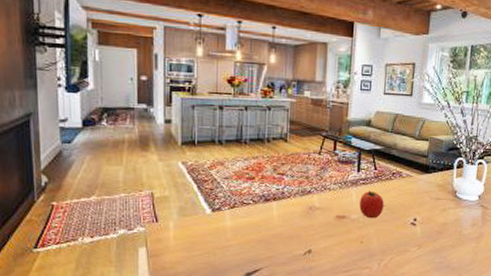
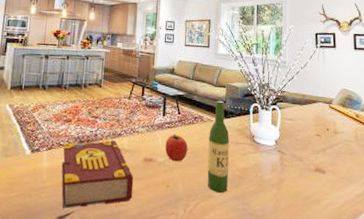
book: none [246,198,326,265] -> present [61,140,134,208]
wine bottle: none [403,154,430,248] -> present [207,100,229,194]

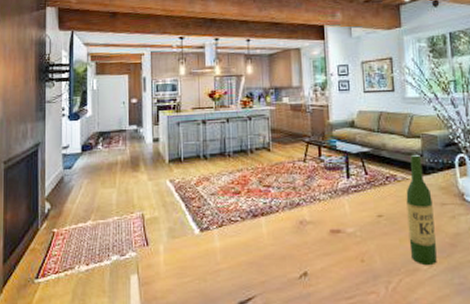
book: present [61,140,134,208] -> none [235,212,322,292]
apple: present [165,134,188,162] -> none [354,198,382,232]

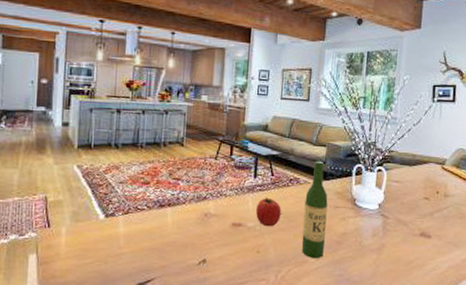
apple: none [354,198,382,232] -> present [256,197,281,227]

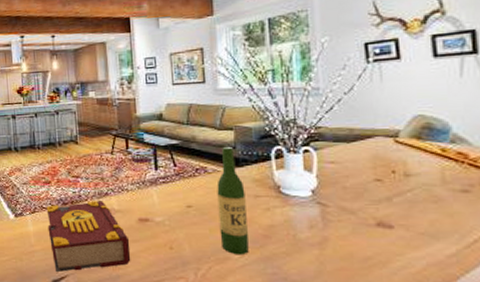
book: none [140,204,221,275] -> present [46,201,131,272]
apple: present [256,197,281,227] -> none [162,189,191,221]

